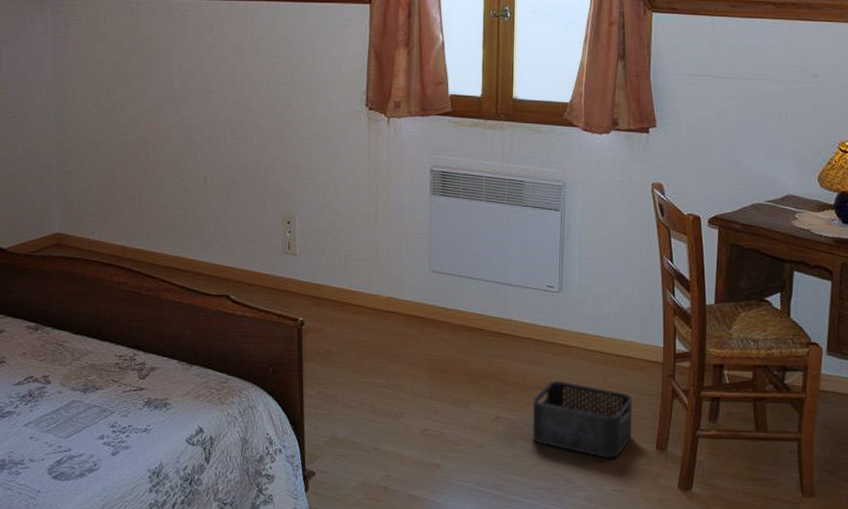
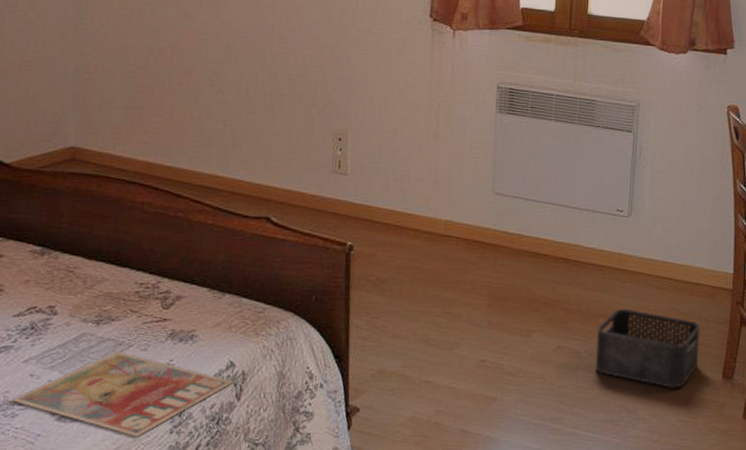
magazine: none [15,417,203,494] -> present [11,352,234,436]

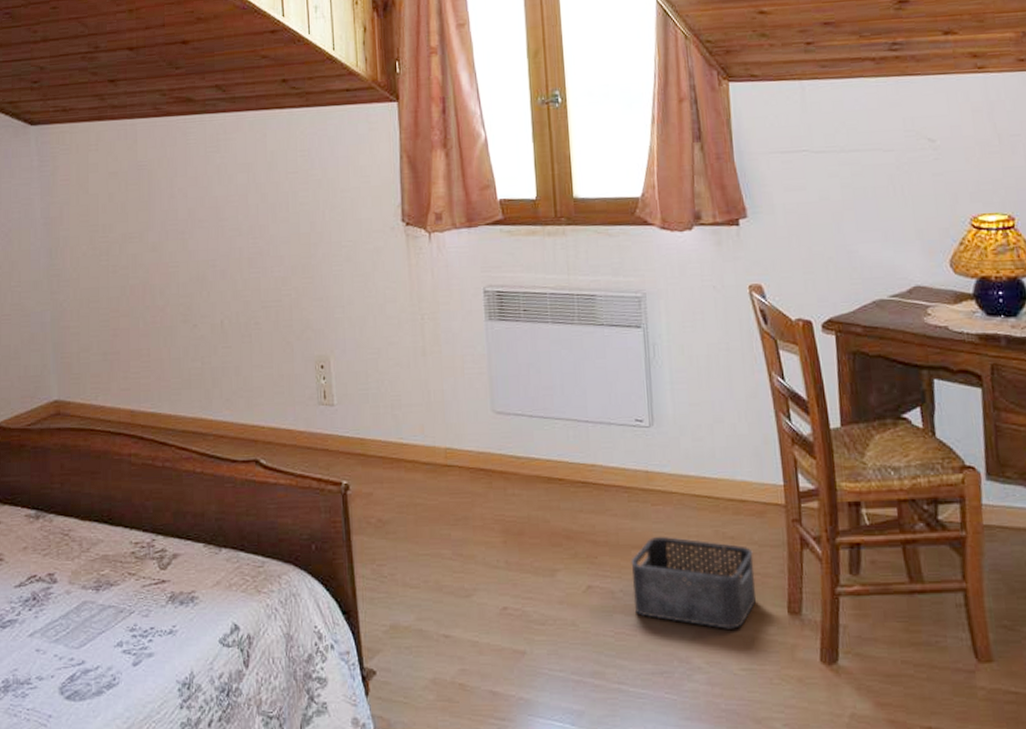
magazine: present [11,352,234,436] -> none [20,620,240,713]

